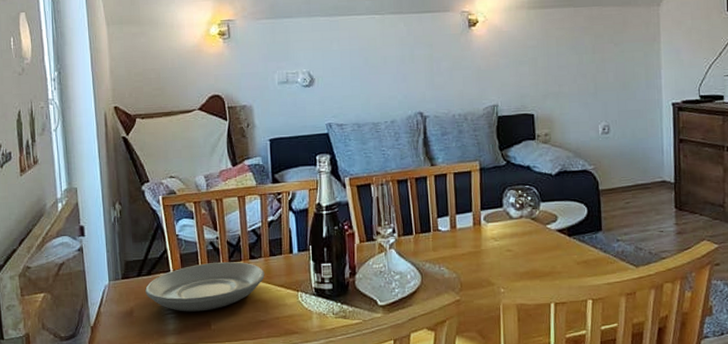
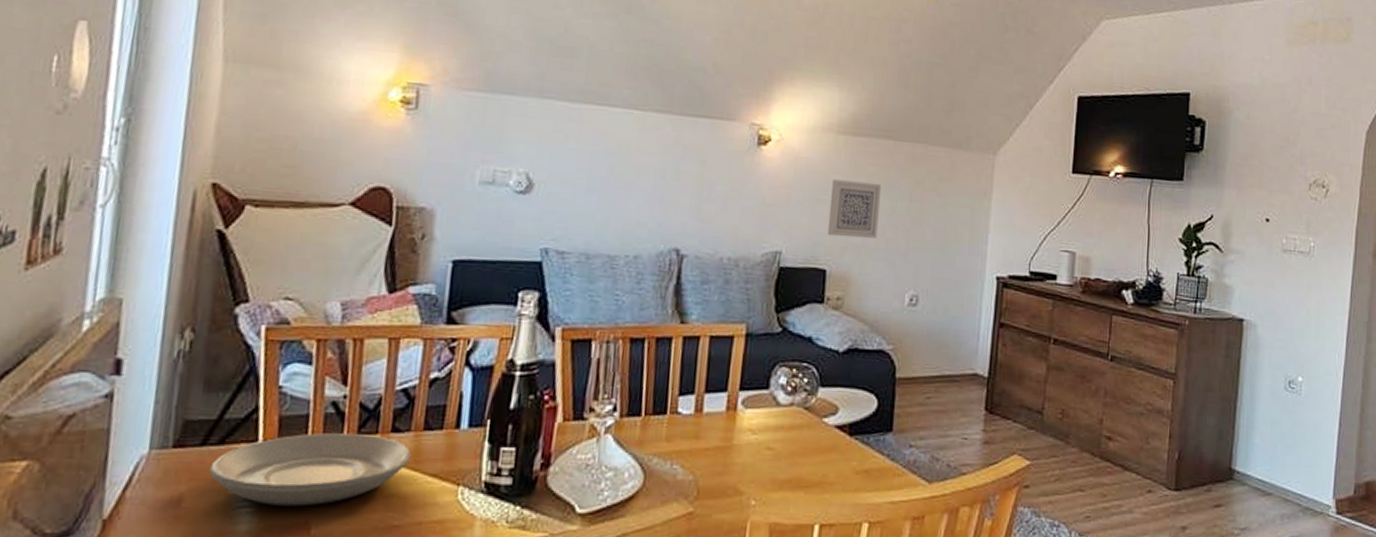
wall art: none [530,43,570,88] -> present [827,179,882,239]

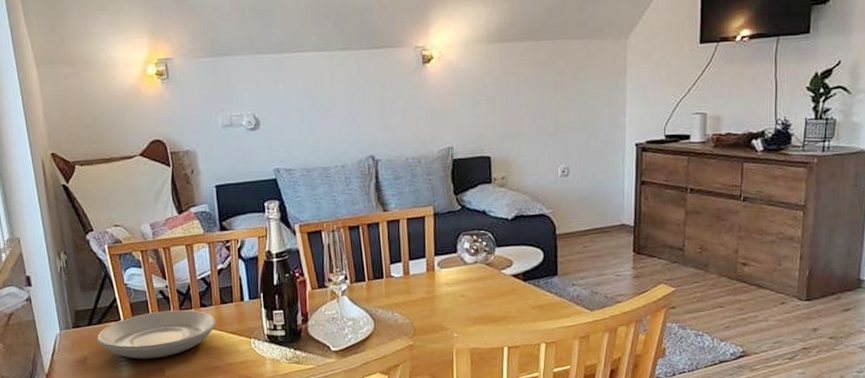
wall art: present [827,179,882,239] -> none [487,80,530,129]

